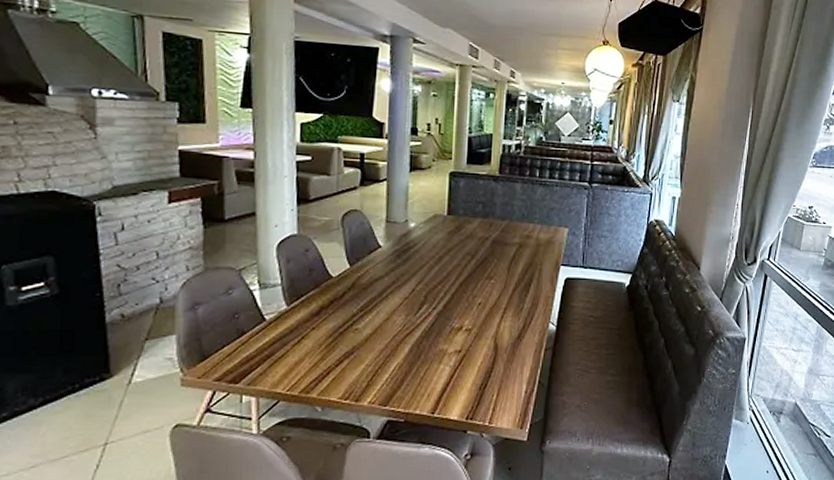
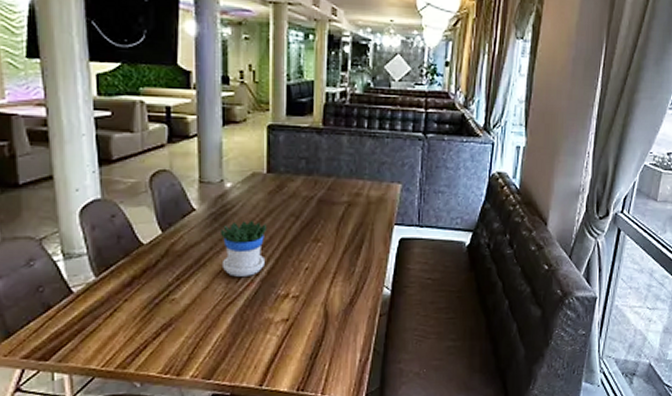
flowerpot: none [402,258,446,309] -> present [220,221,268,277]

